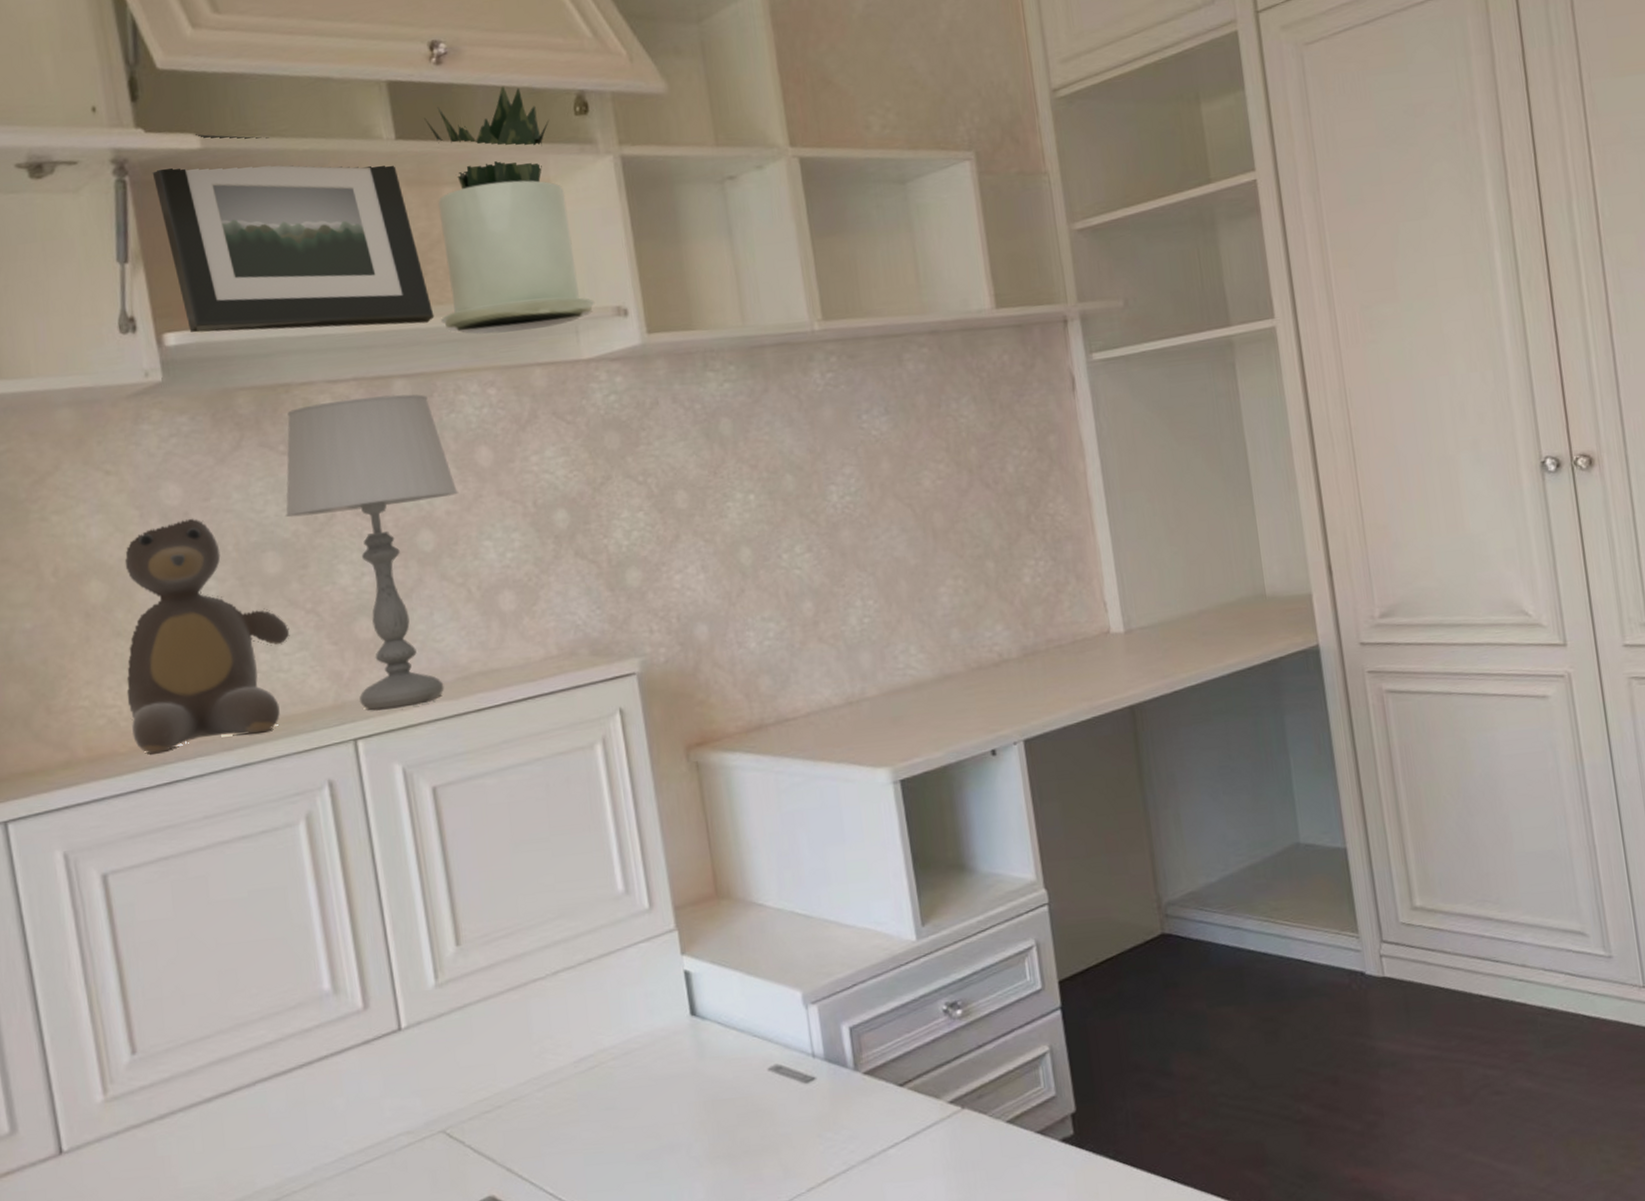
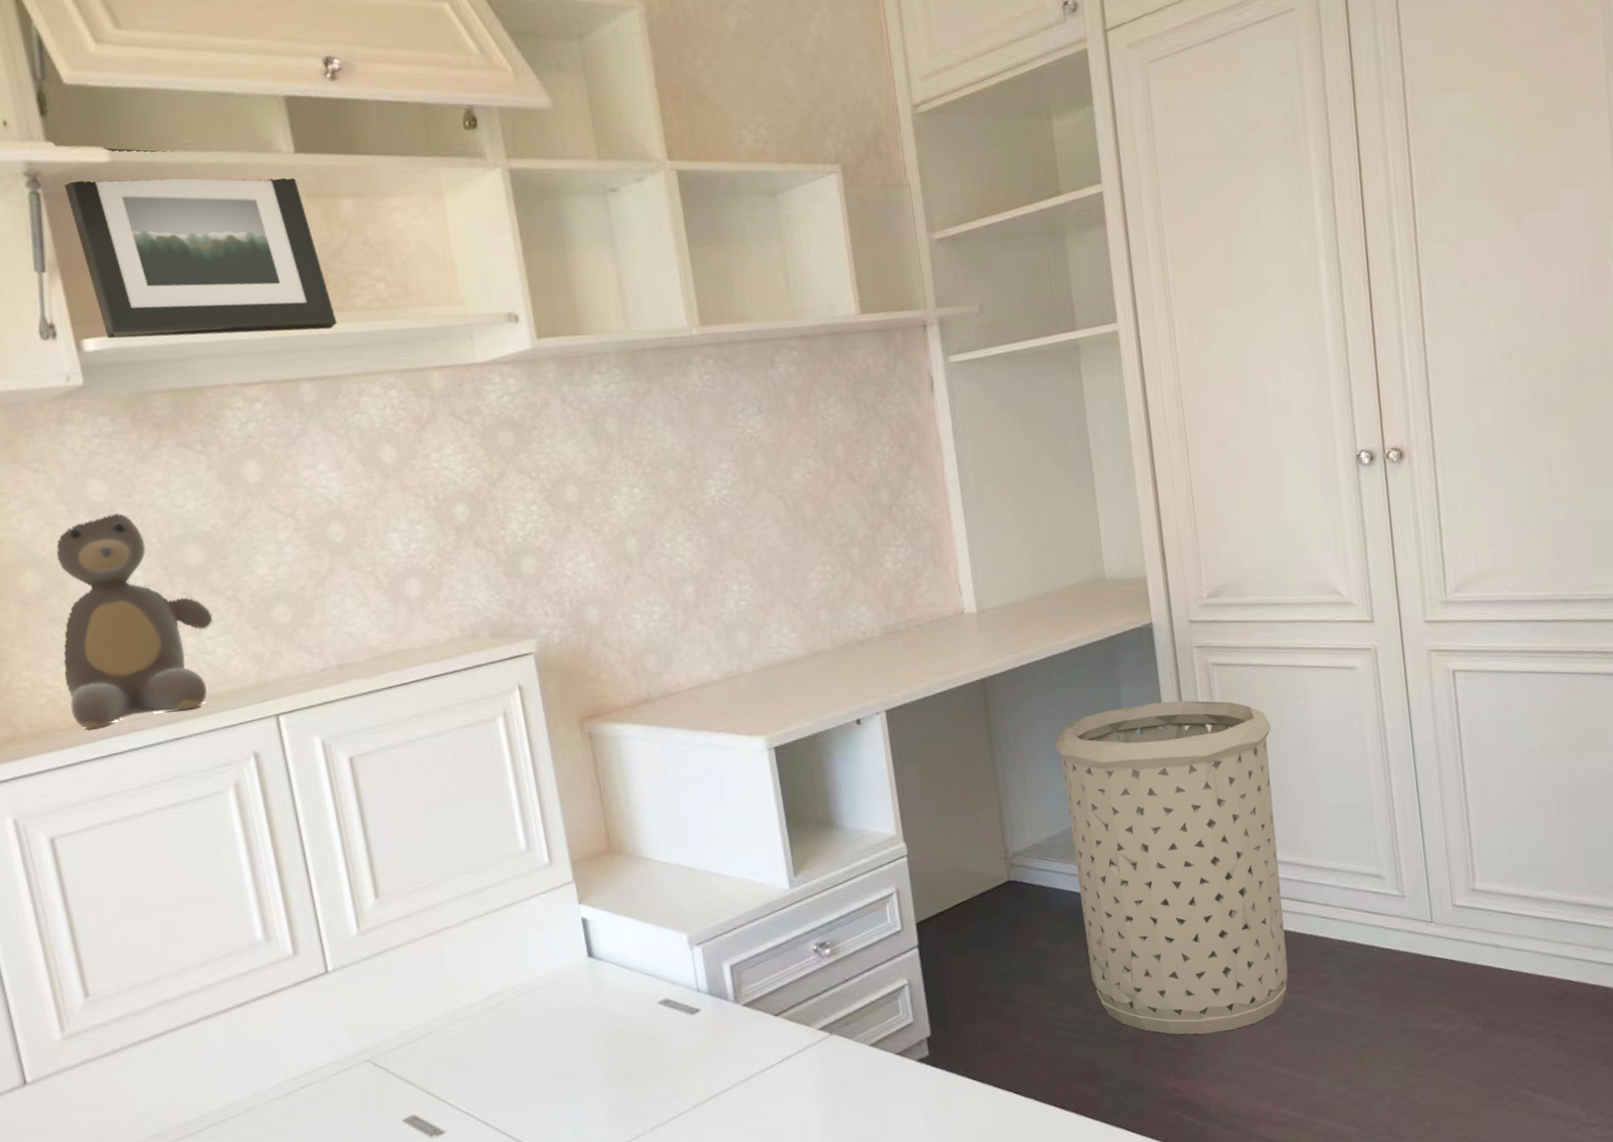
table lamp: present [285,394,459,712] -> none [202,396,365,690]
planter: present [424,86,595,335] -> none [321,101,488,340]
laundry basket: none [1211,731,1482,1115] -> present [1054,700,1288,1035]

